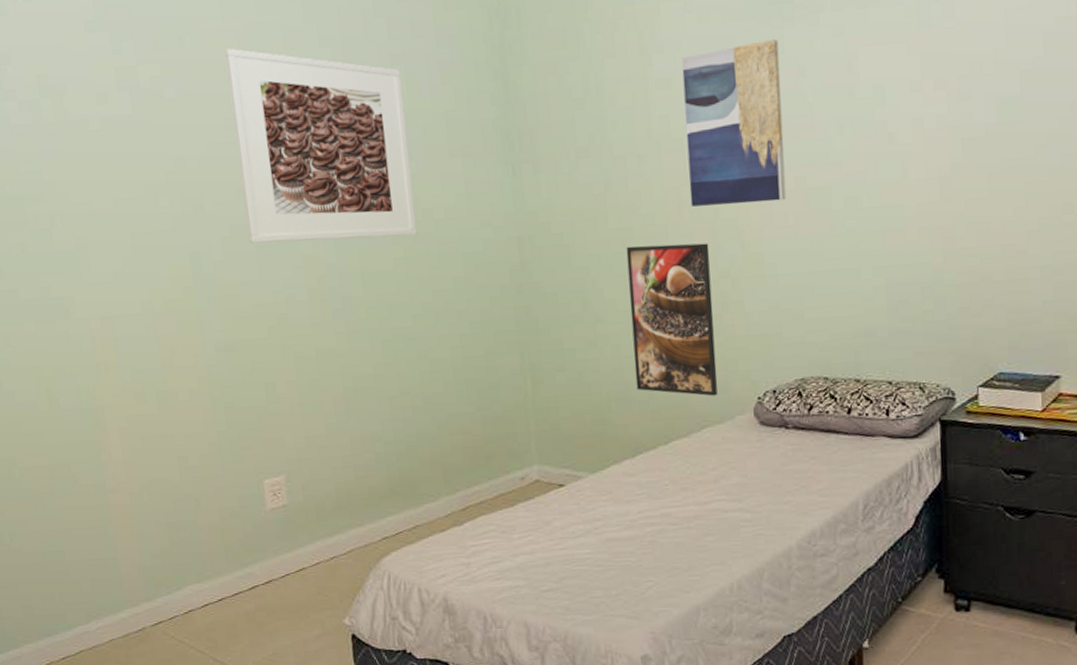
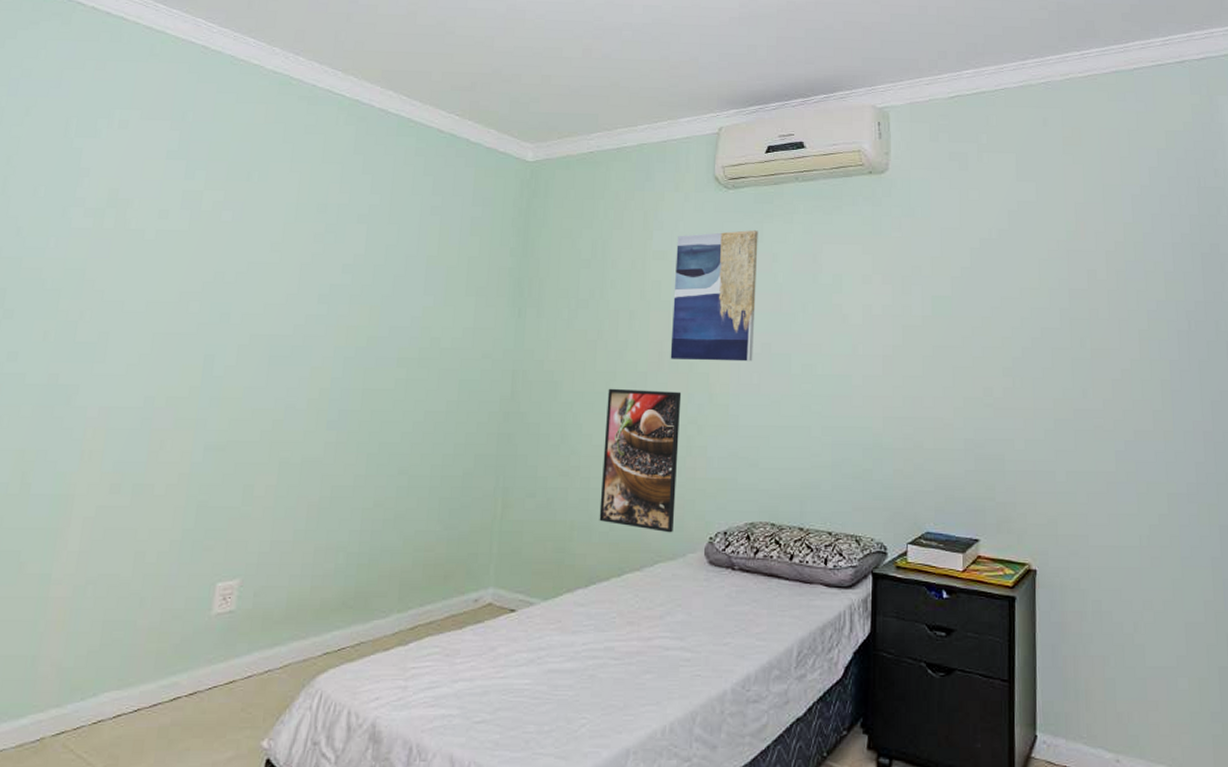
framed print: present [225,48,417,243] -> none [264,186,436,360]

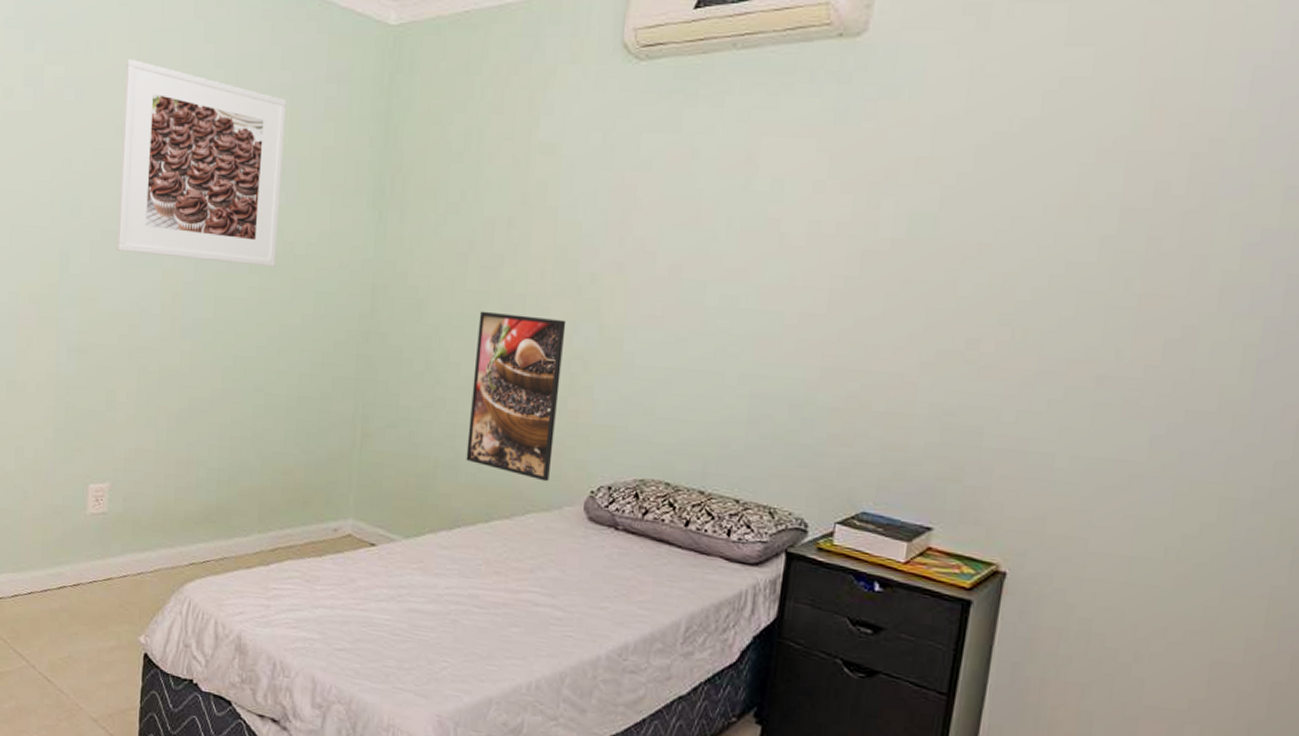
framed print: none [264,186,436,360] -> present [116,59,286,267]
wall art: present [670,230,758,362] -> none [554,116,676,288]

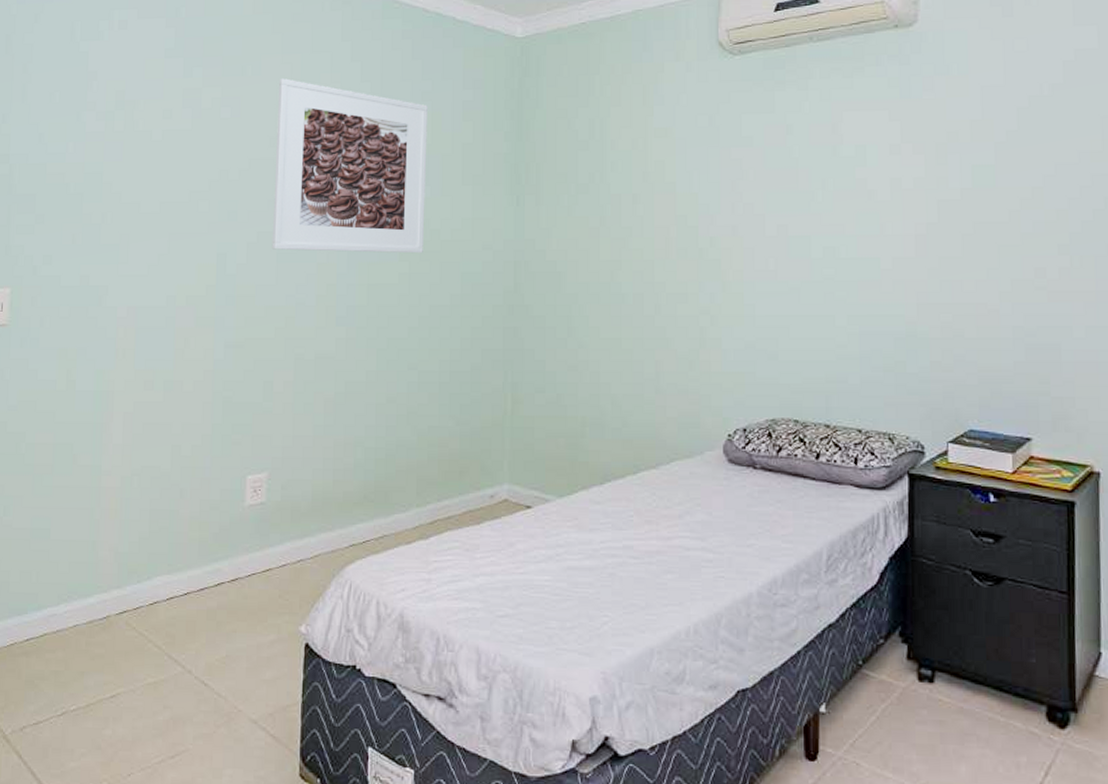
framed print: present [466,311,566,482] -> none [611,278,692,430]

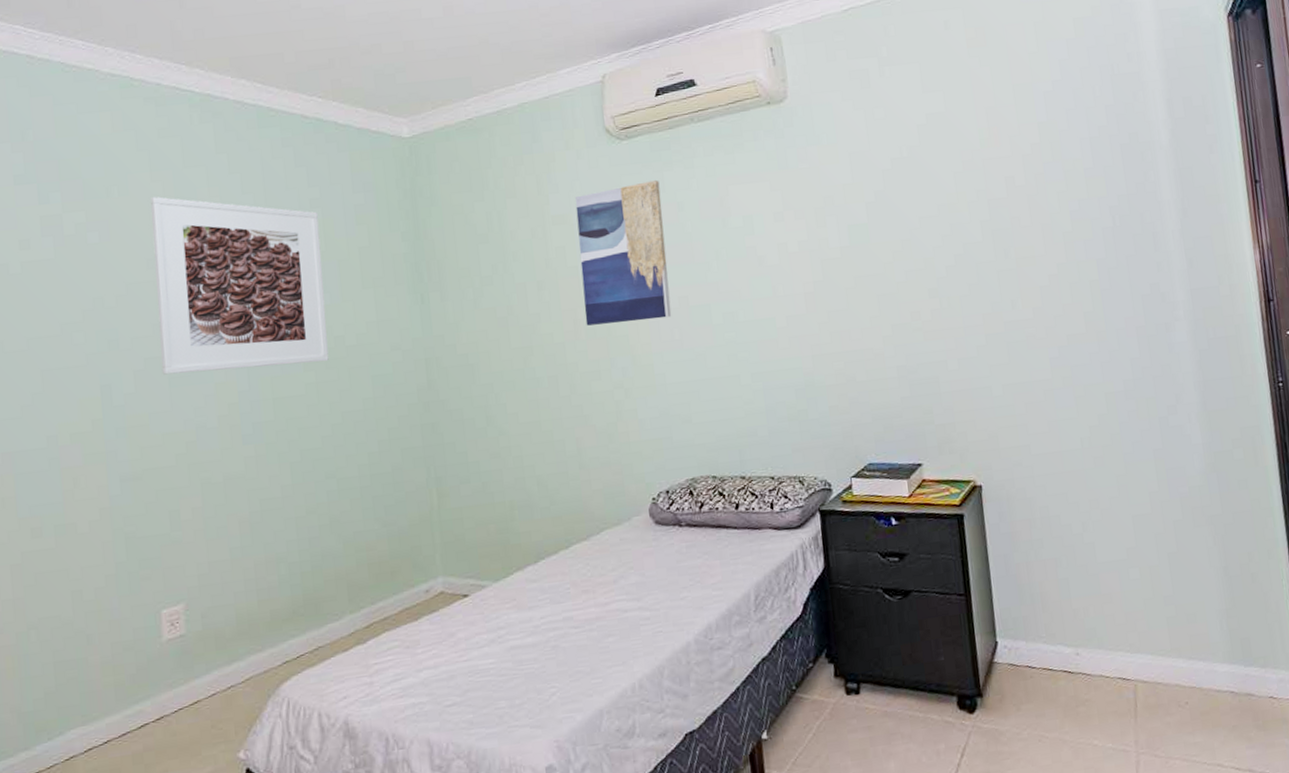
wall art: none [678,100,770,246] -> present [575,180,672,326]

